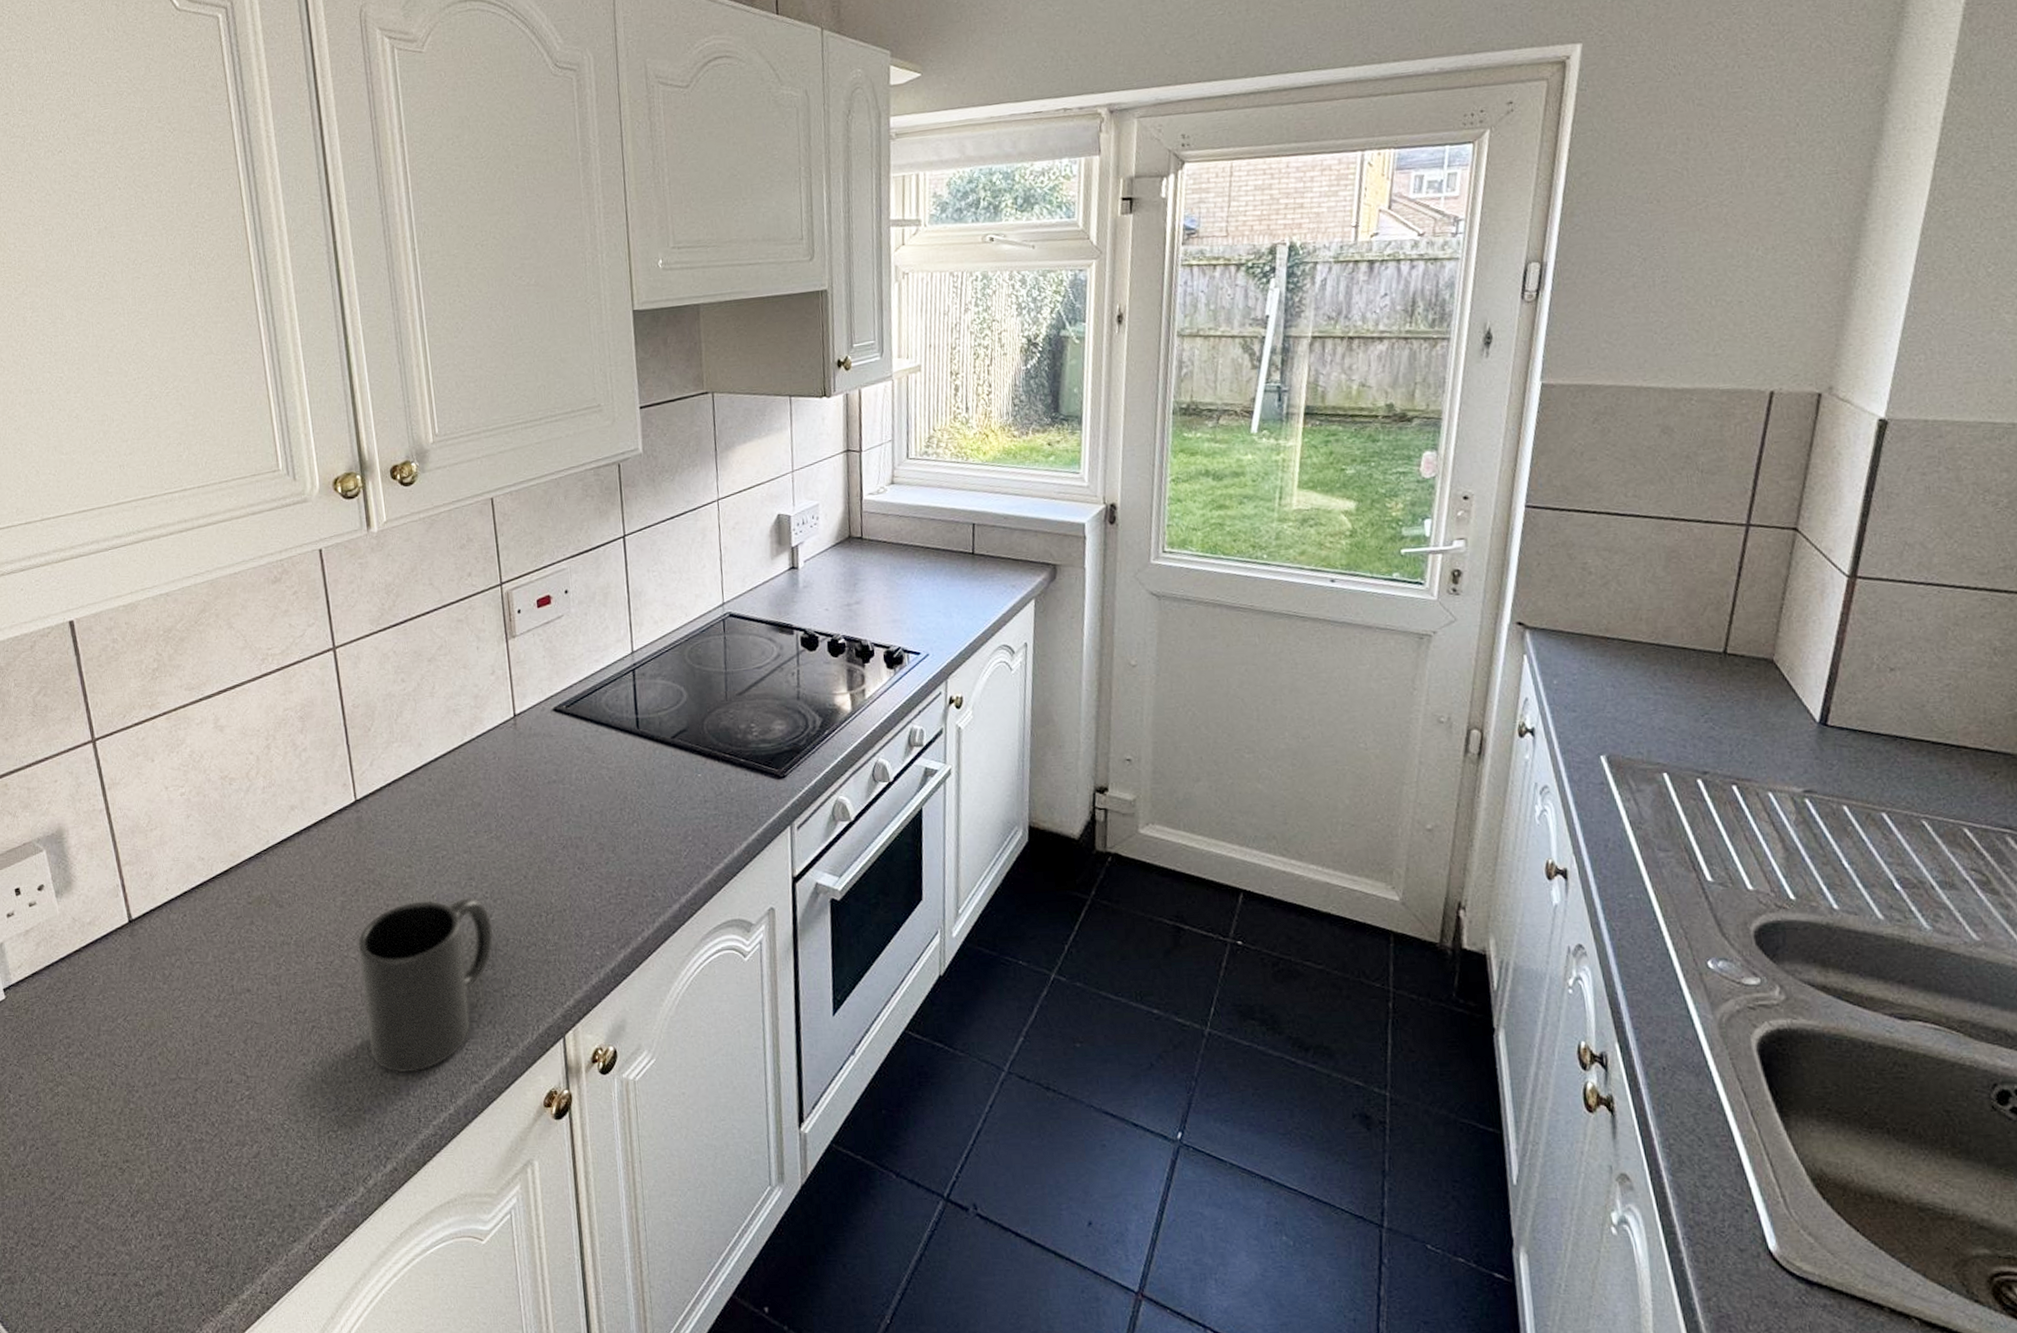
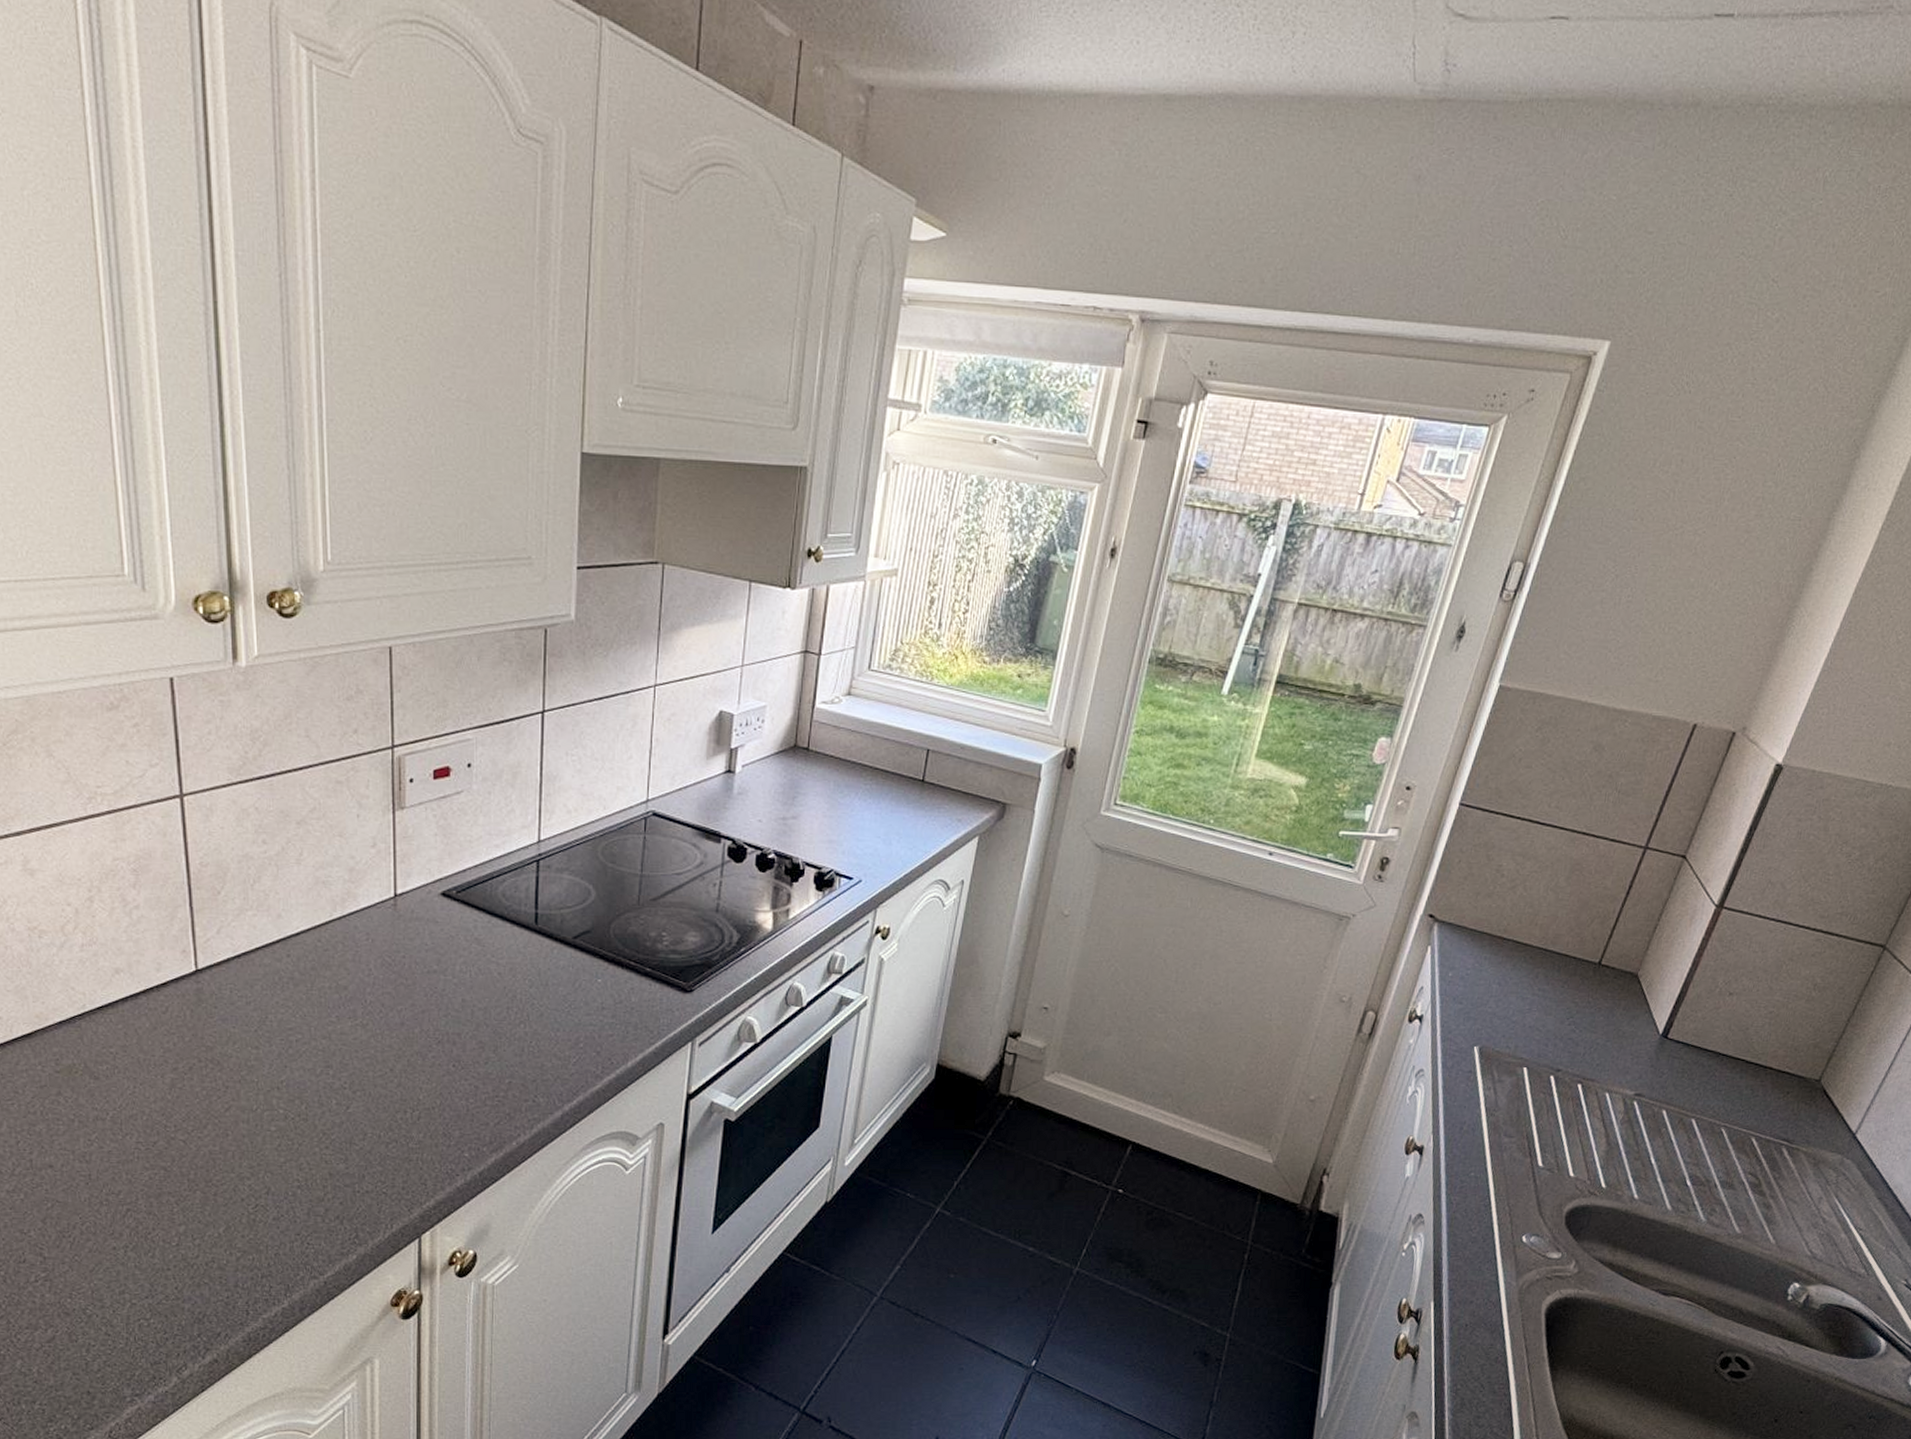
mug: present [358,898,493,1073] -> none [188,1086,349,1264]

